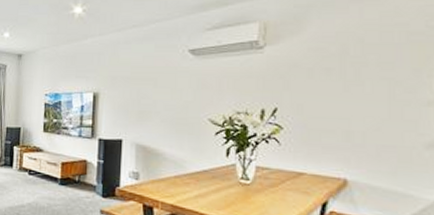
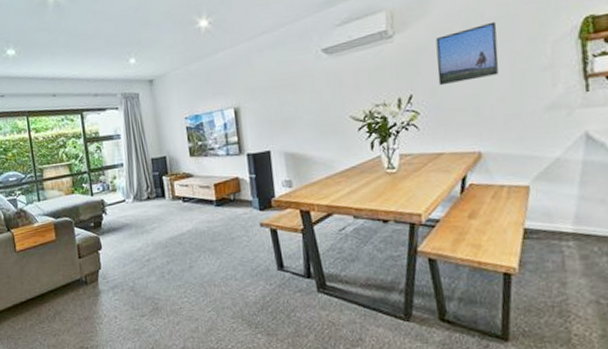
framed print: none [307,47,378,104] -> present [435,21,499,86]

